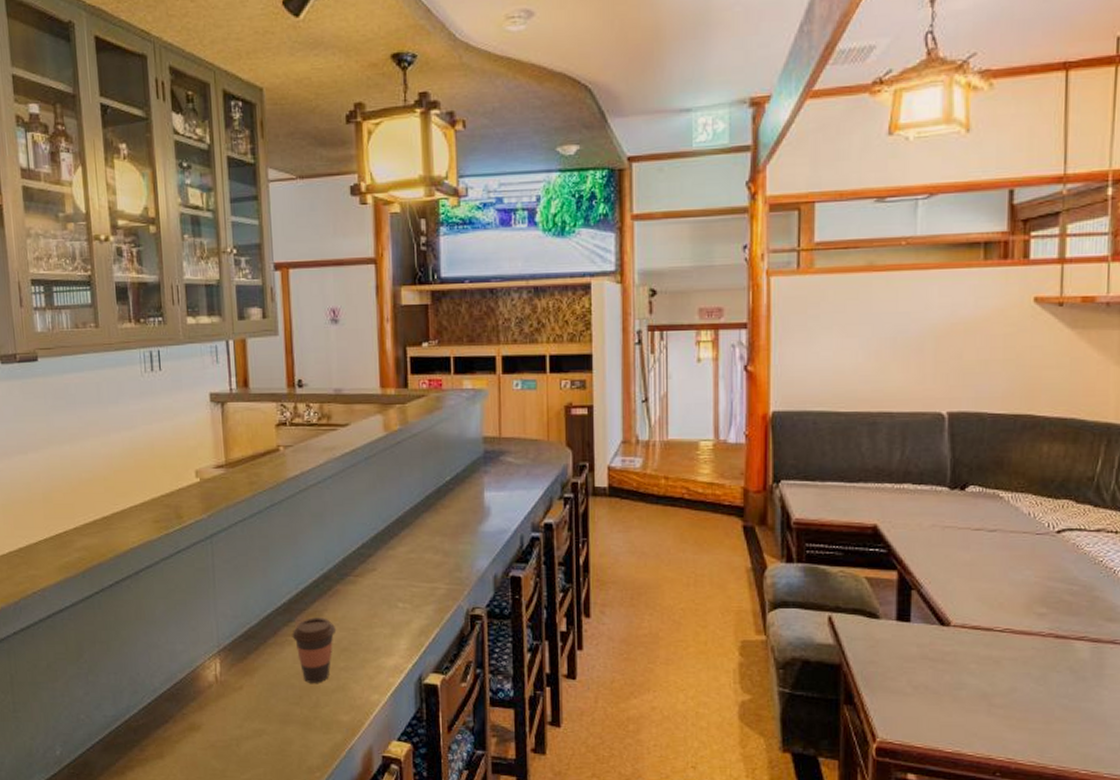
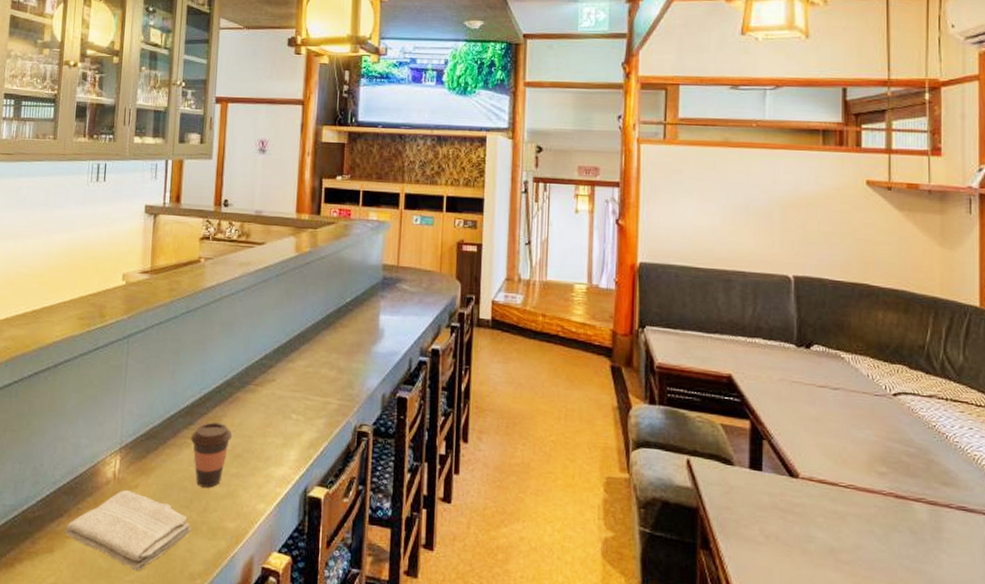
washcloth: none [172,692,304,769] -> present [65,490,191,571]

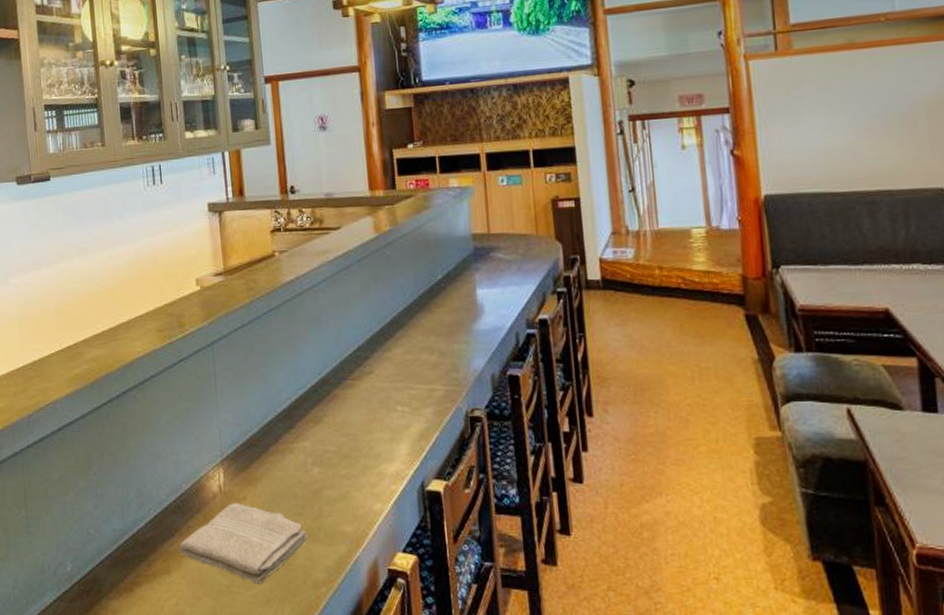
coffee cup: present [190,422,233,488] -> none [292,423,337,492]

